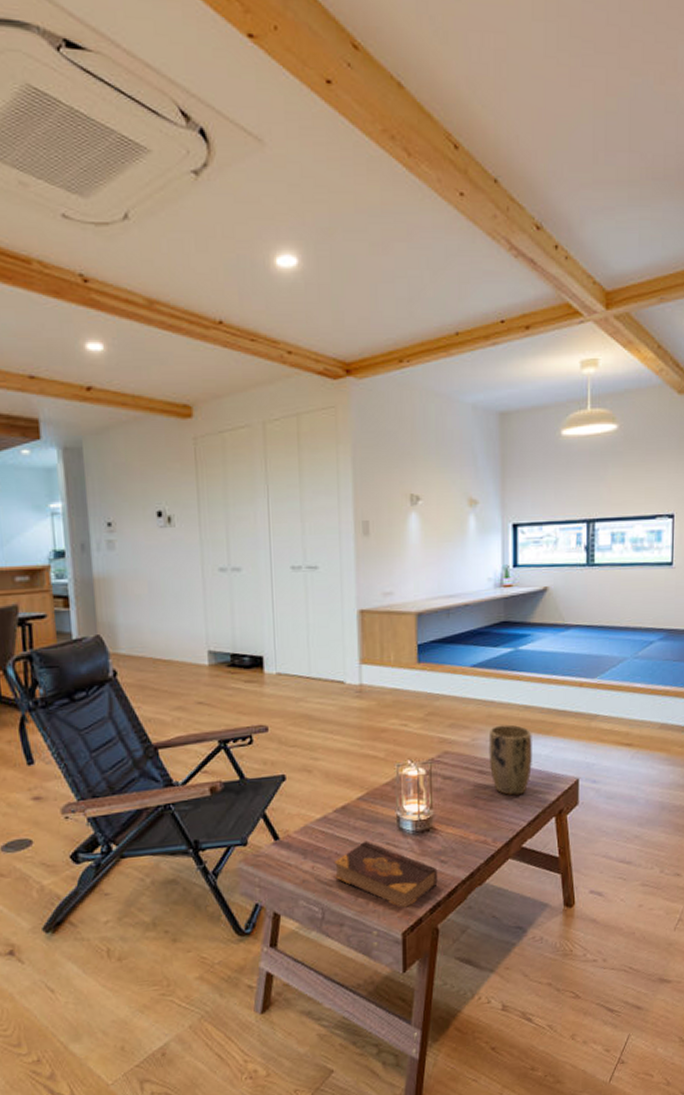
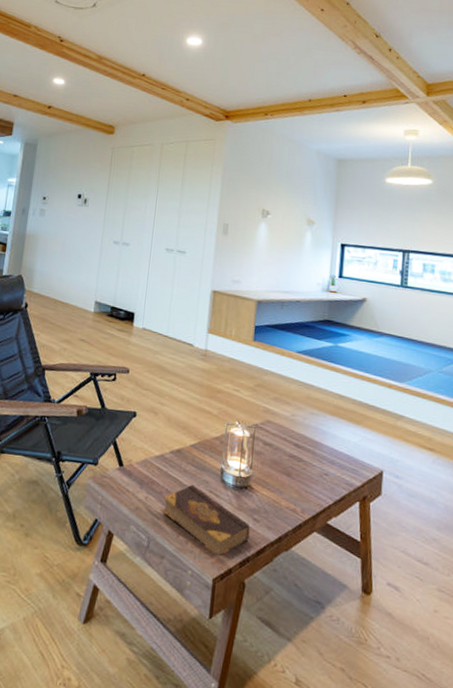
plant pot: present [488,724,532,796] -> none [304,407,344,474]

